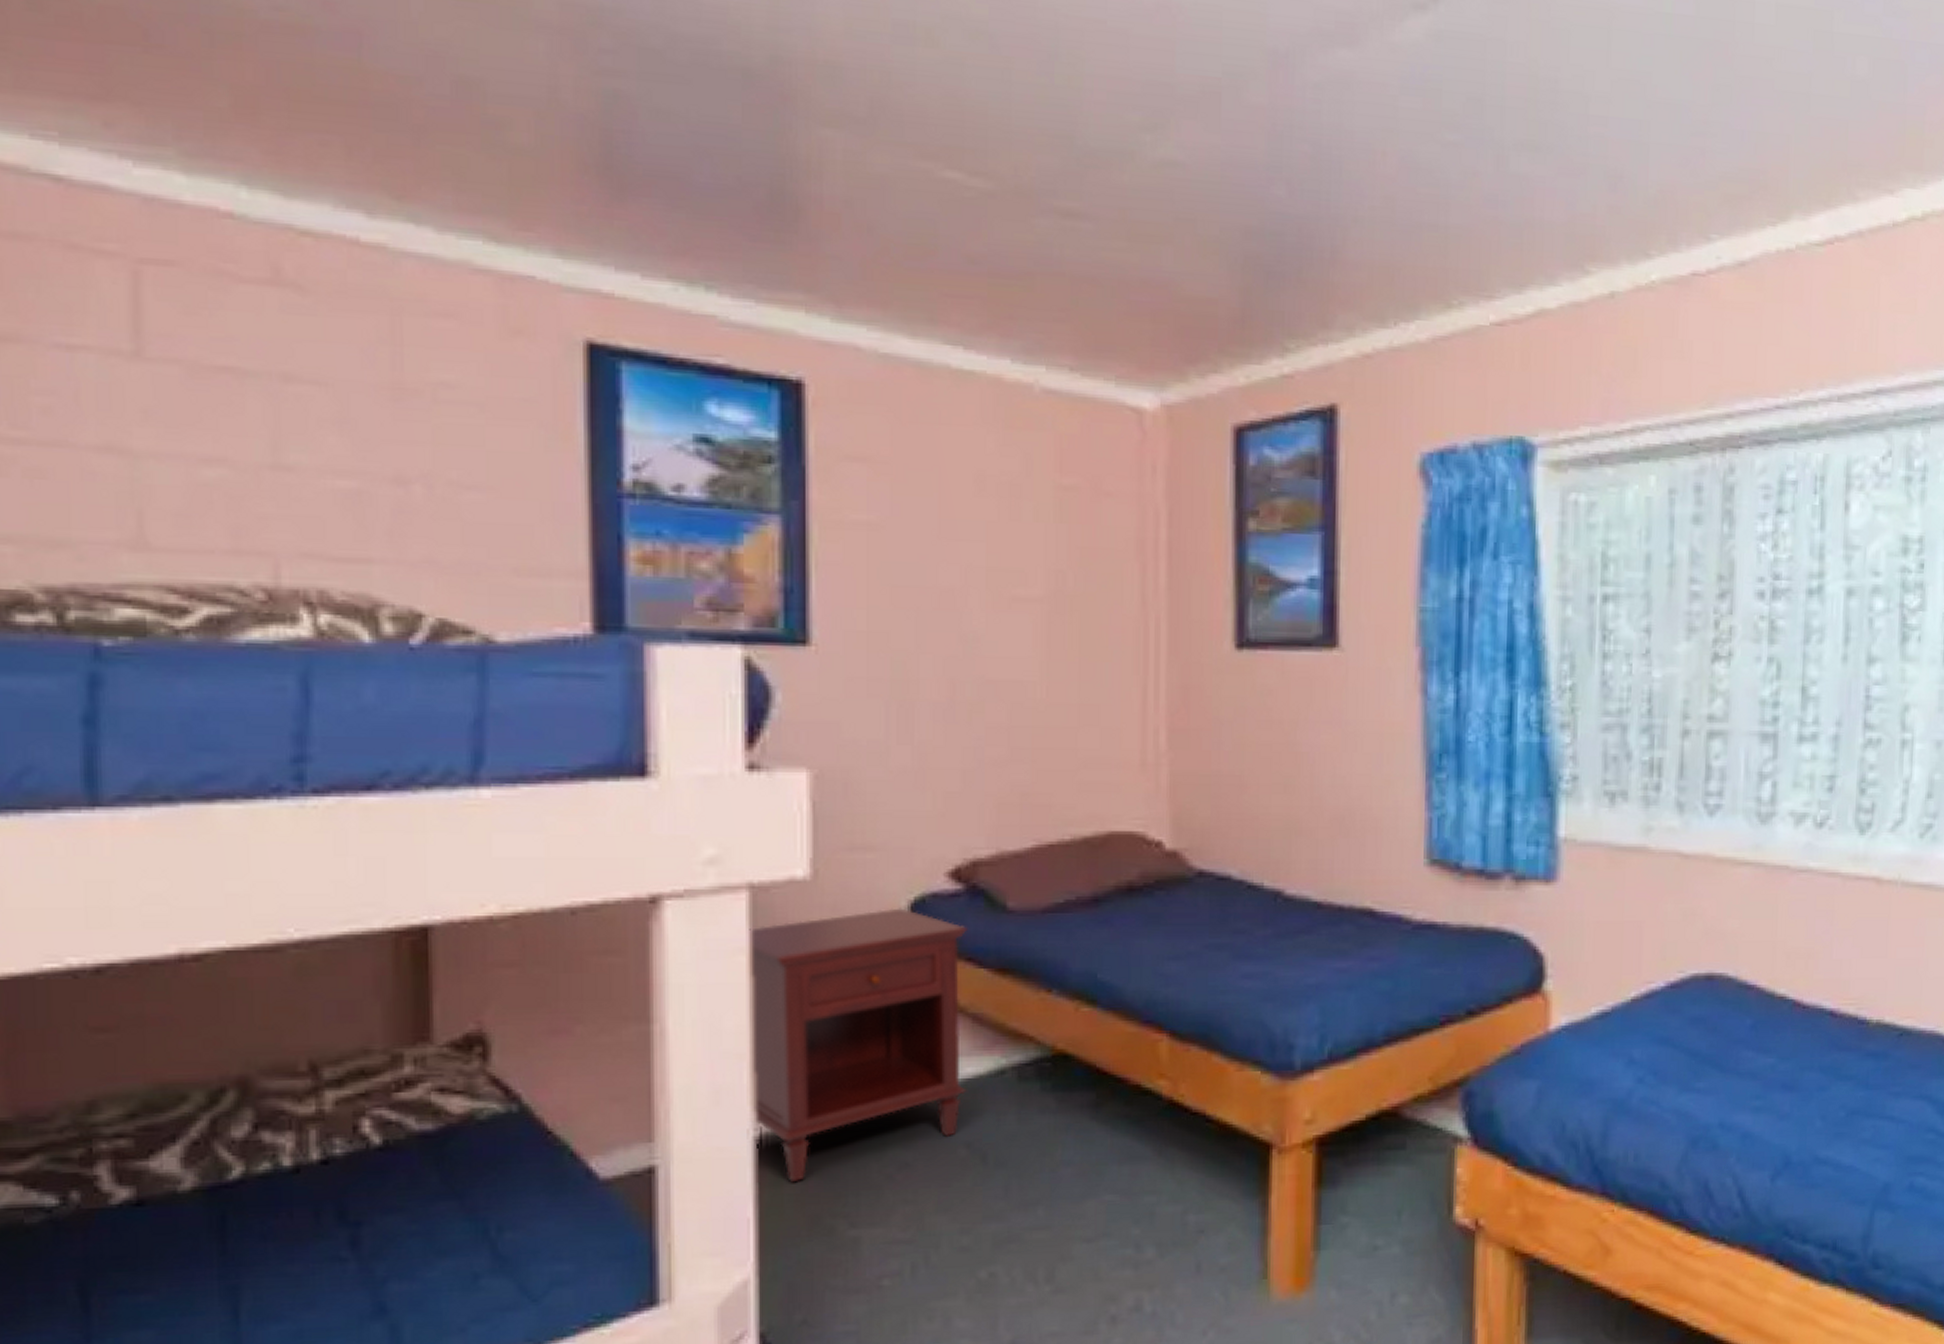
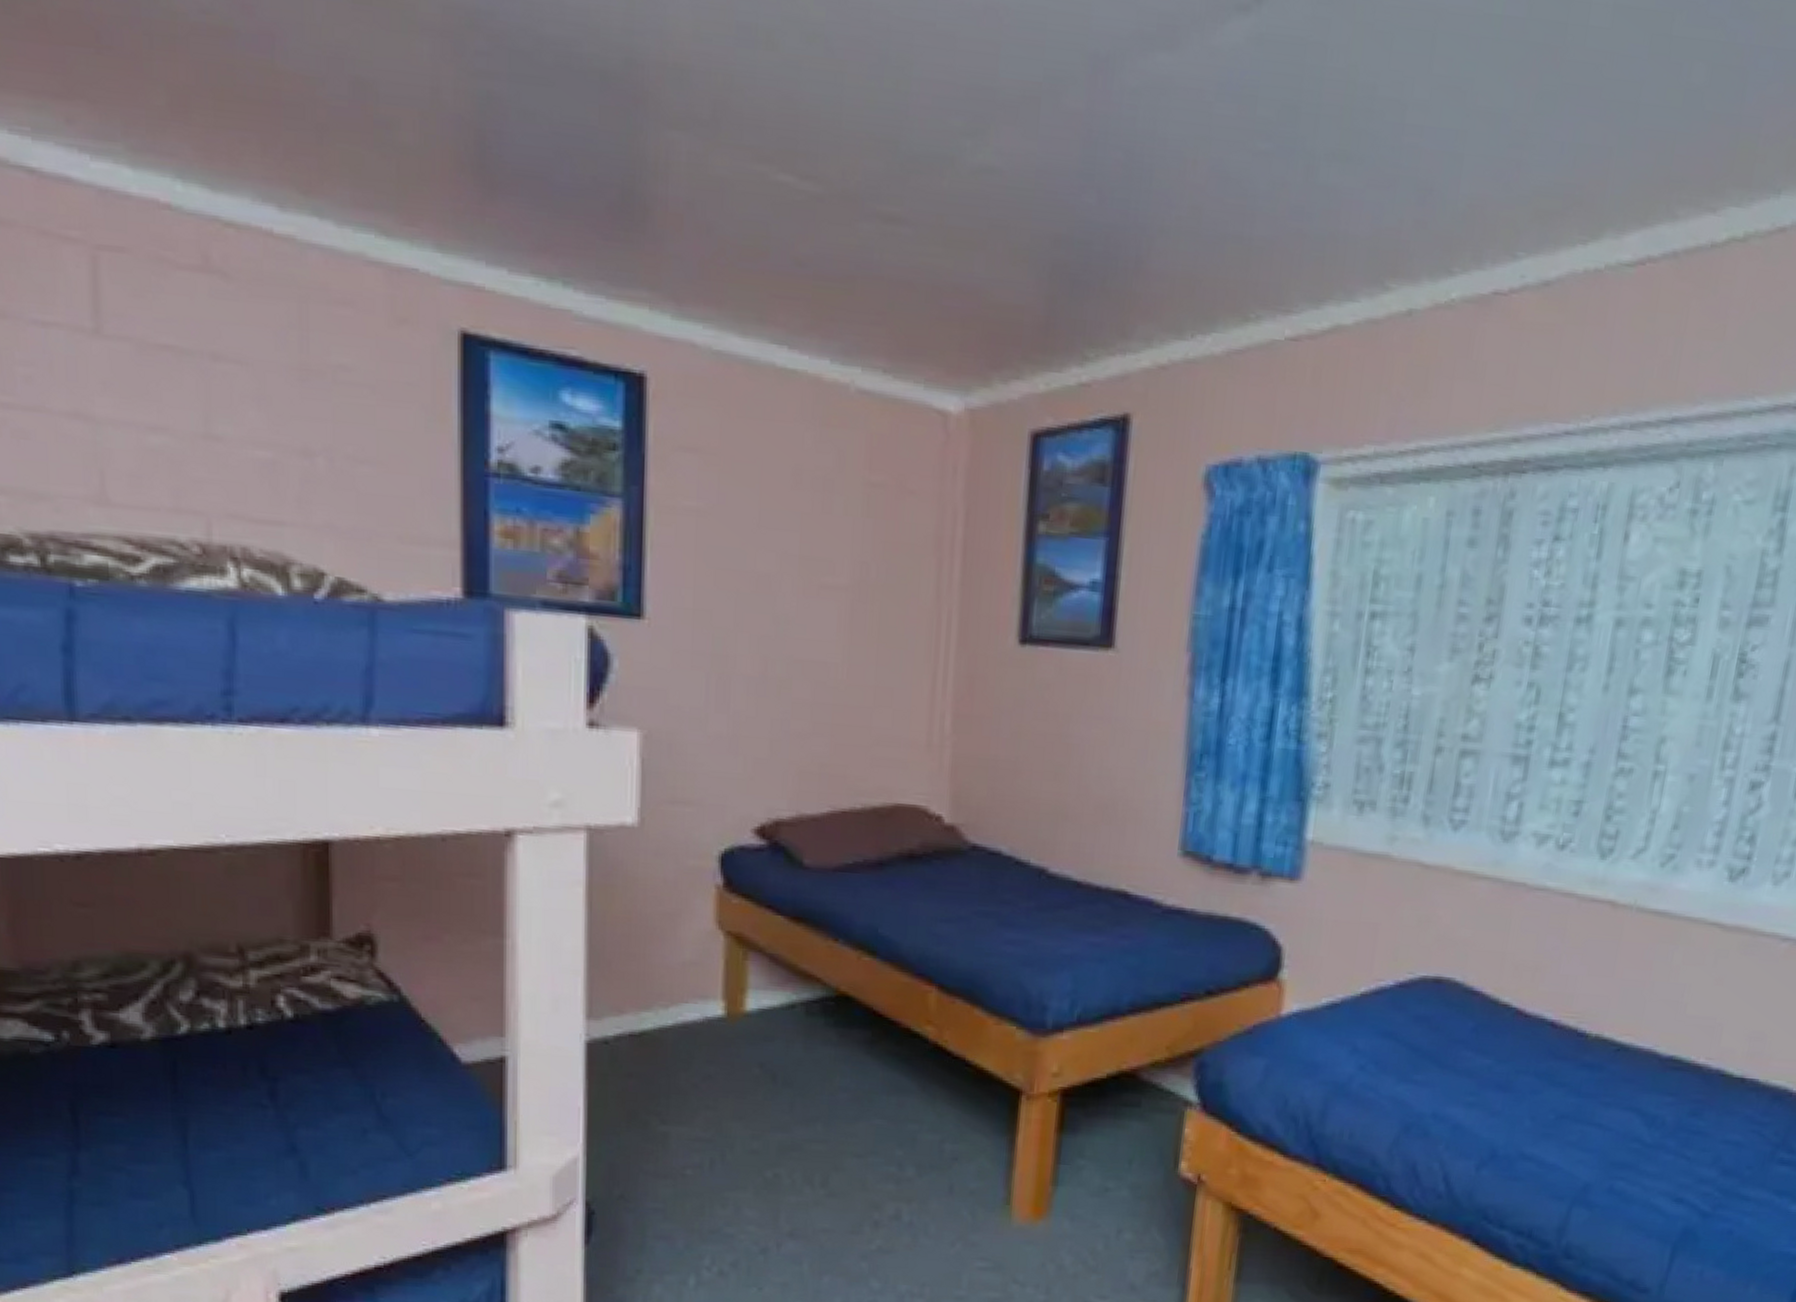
nightstand: present [749,908,968,1181] -> none [586,856,769,1081]

